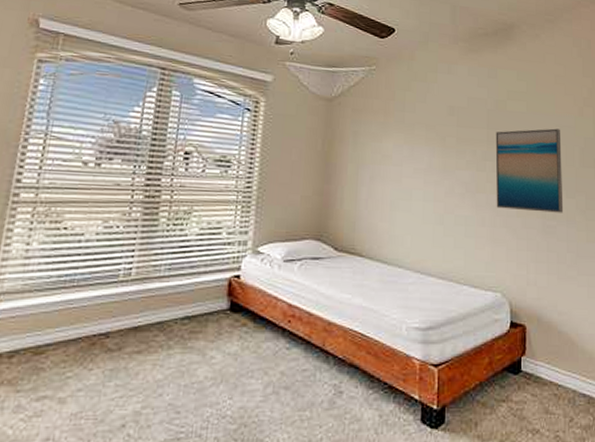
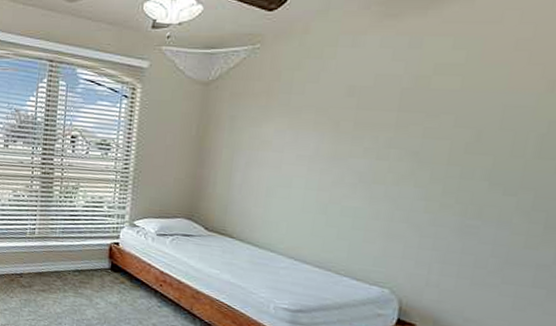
wall art: present [495,128,564,213] -> none [397,109,510,212]

